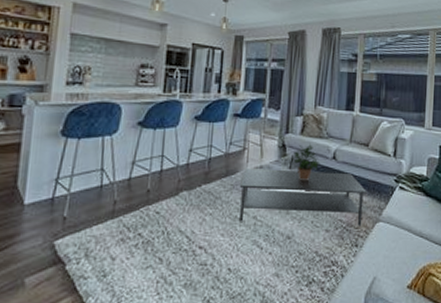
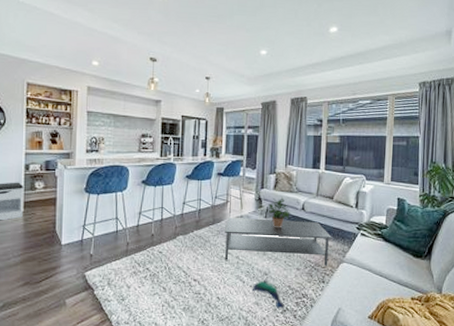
plush toy: none [271,244,310,281] -> present [251,279,284,309]

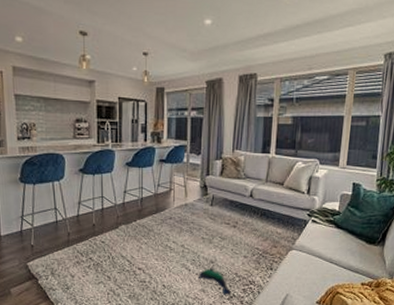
coffee table: present [224,217,333,266] -> none [168,206,282,254]
potted plant: present [264,196,291,228] -> none [210,183,239,216]

